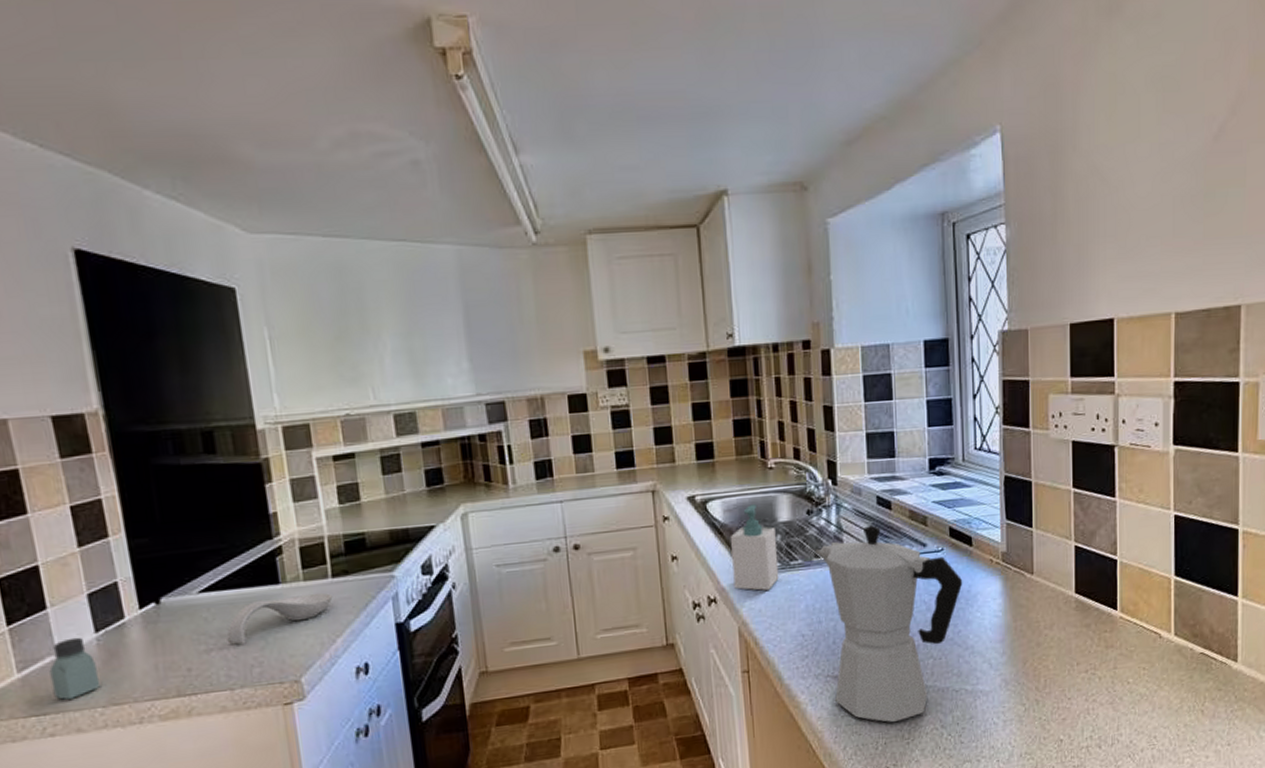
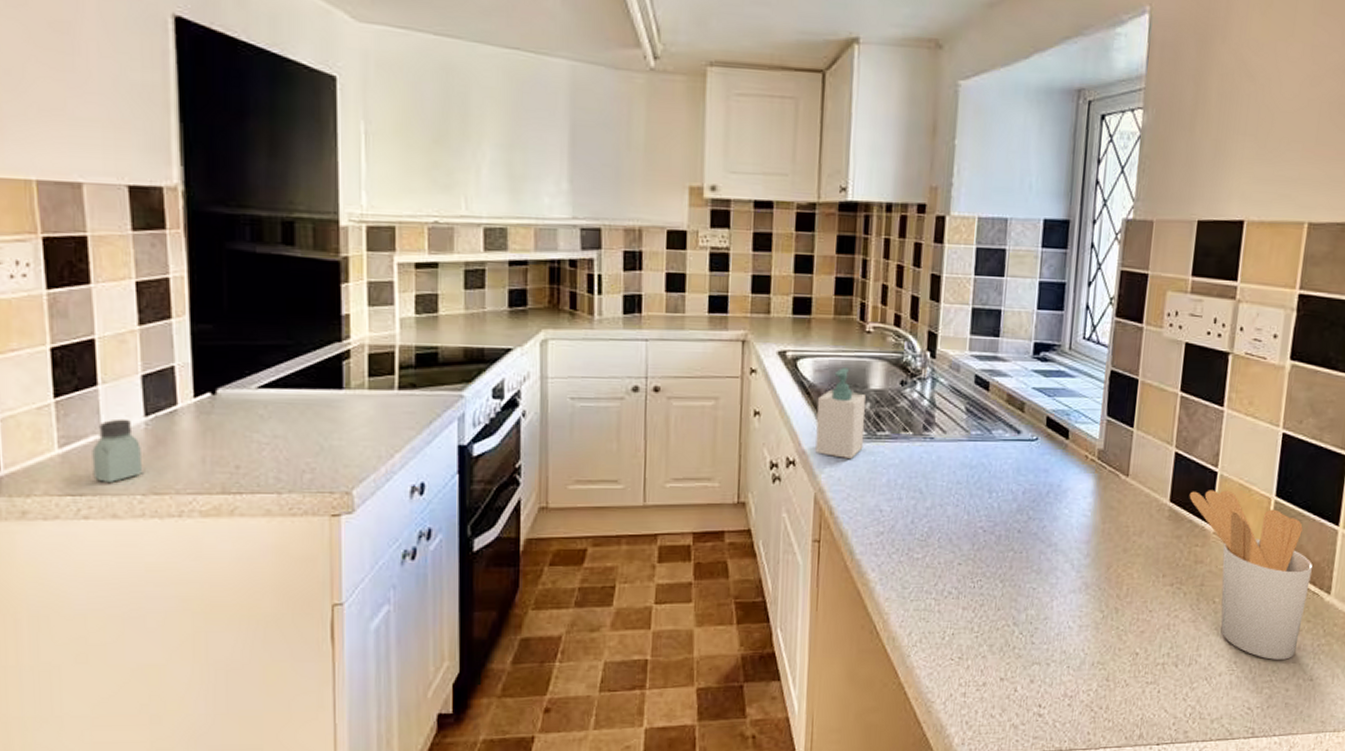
spoon rest: present [226,592,333,645] -> none [281,403,397,447]
moka pot: present [814,524,963,723] -> none [903,404,1055,614]
utensil holder: none [1093,575,1218,731] -> present [1189,490,1313,660]

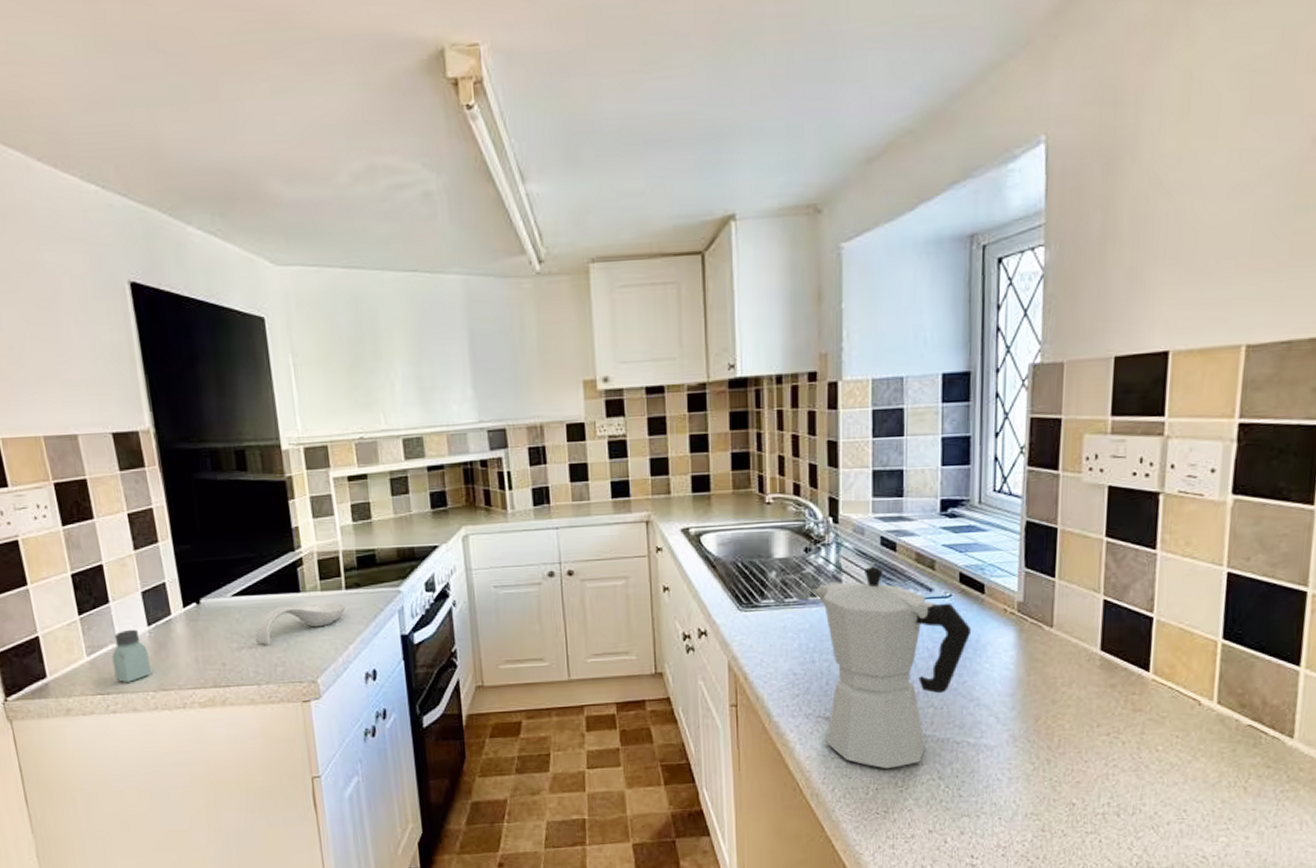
spoon rest: none [281,403,397,447] -> present [255,602,346,645]
soap bottle: present [815,367,866,458] -> none [723,539,772,626]
moka pot: none [903,404,1055,614] -> present [811,565,972,769]
utensil holder: present [1189,490,1313,660] -> none [1122,635,1272,807]

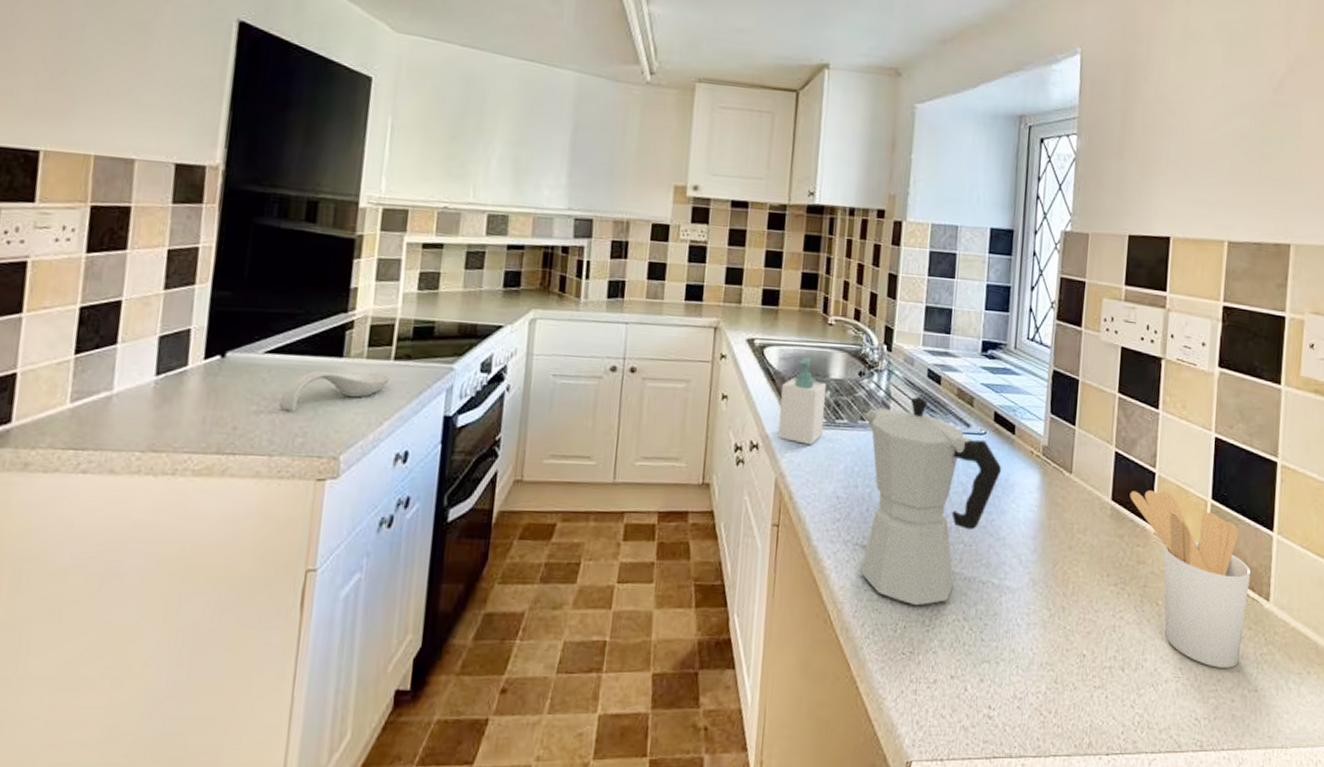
saltshaker: present [111,629,151,682] -> none [98,376,148,438]
soap bottle: none [723,539,772,626] -> present [778,357,826,445]
utensil holder: none [1122,635,1272,807] -> present [1129,490,1251,668]

